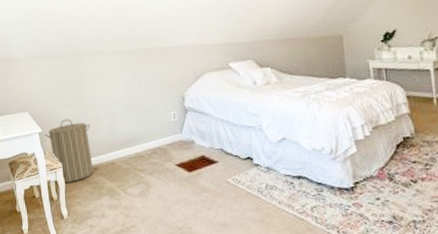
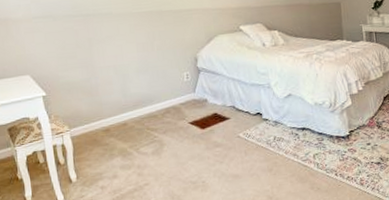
laundry hamper: present [44,119,94,183] -> none [49,81,104,146]

